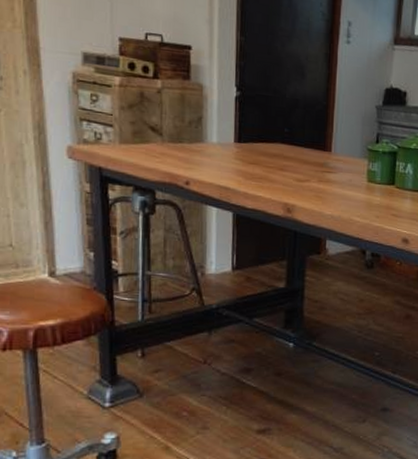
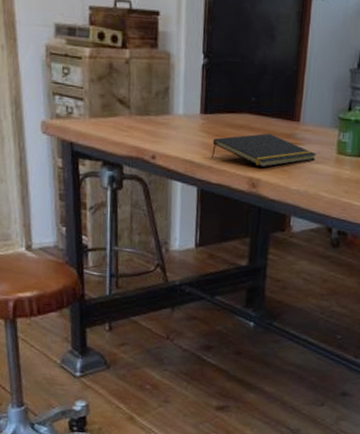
notepad: none [246,161,348,194] -> present [211,133,317,167]

